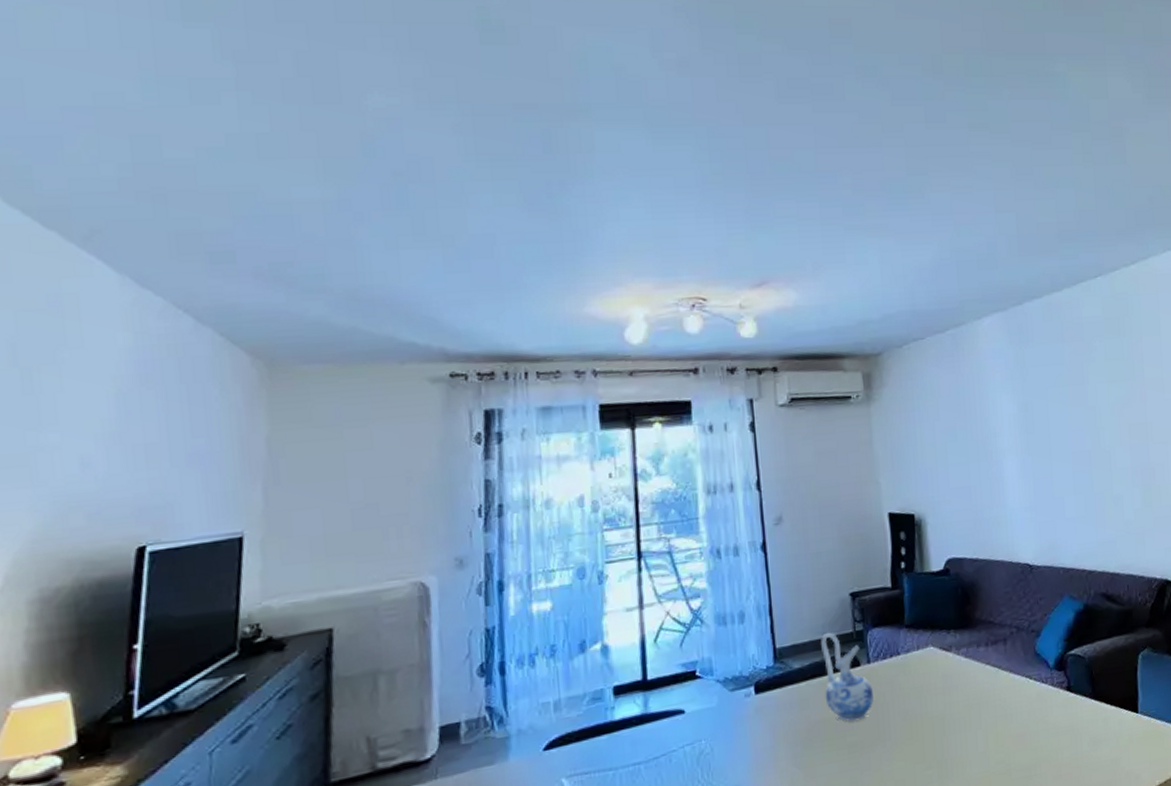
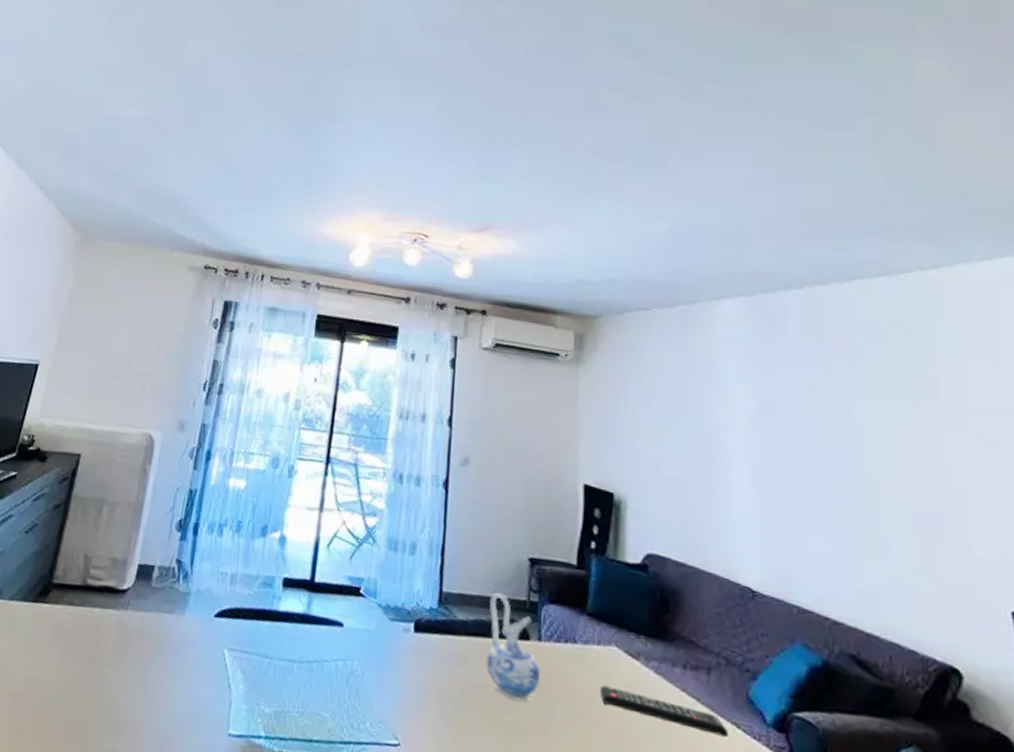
remote control: none [923,674,1025,698] -> present [599,685,729,737]

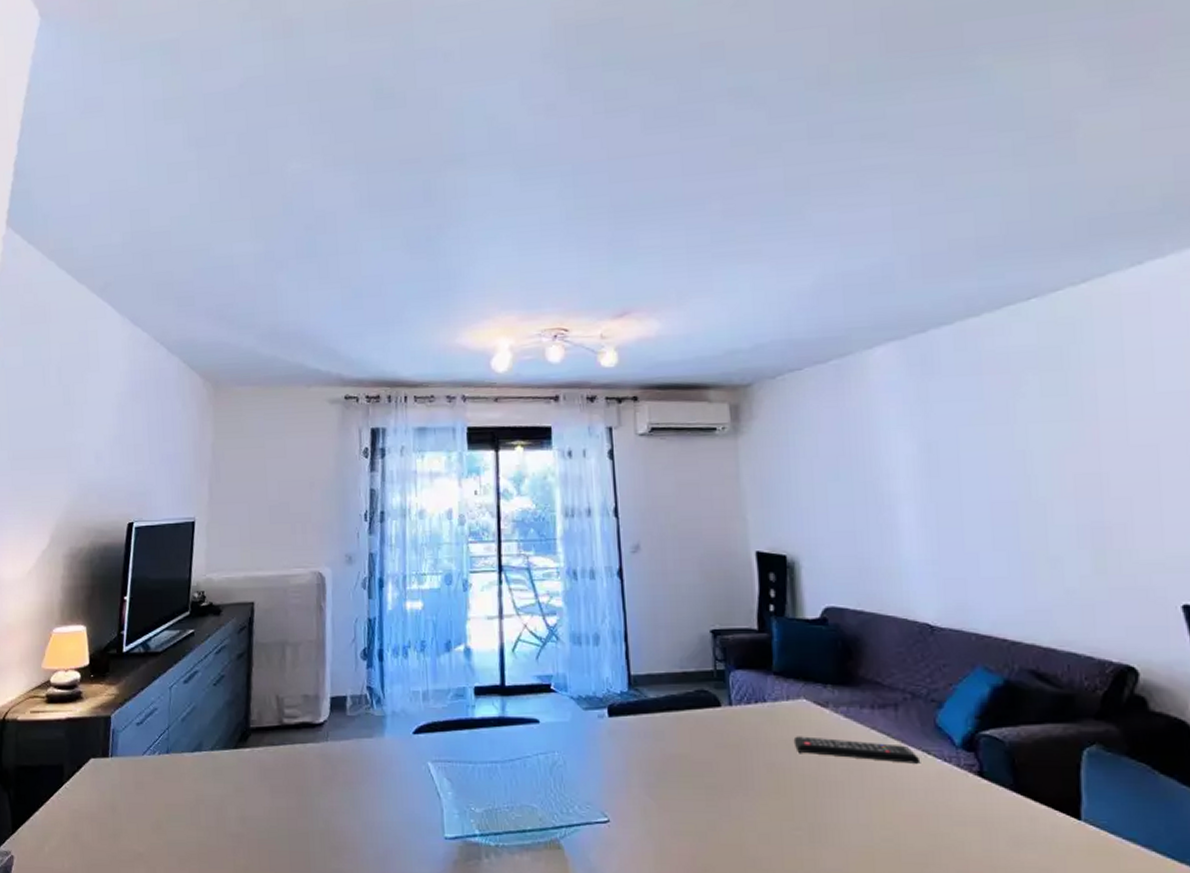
ceramic pitcher: present [486,592,540,702] -> none [678,667,735,763]

